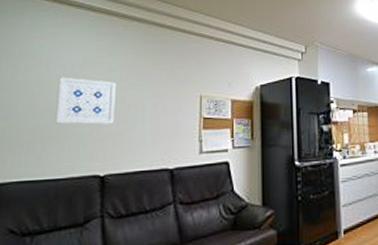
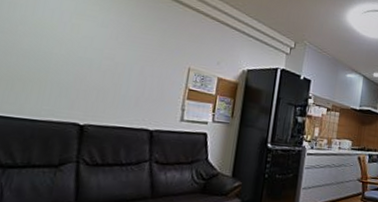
wall art: present [55,77,116,125] -> none [38,21,106,78]

